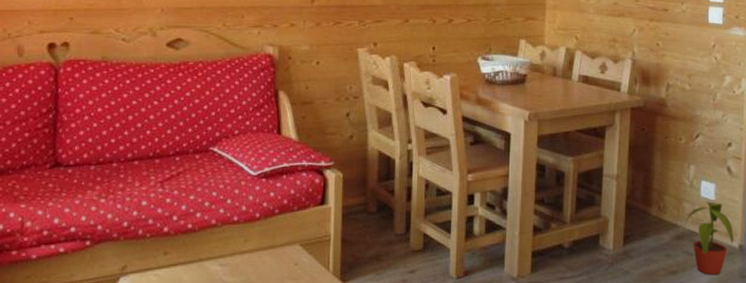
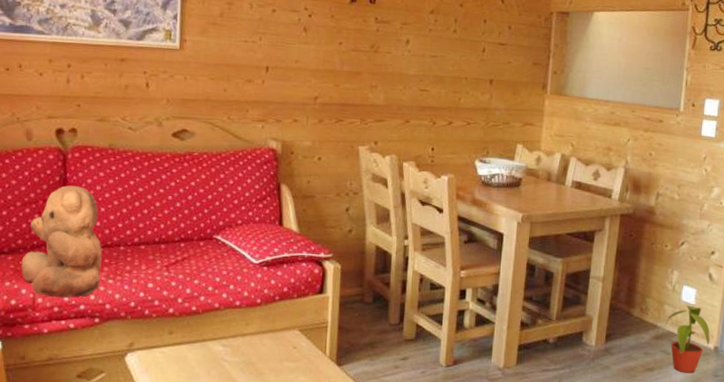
teddy bear: none [9,101,94,221] -> present [21,185,102,298]

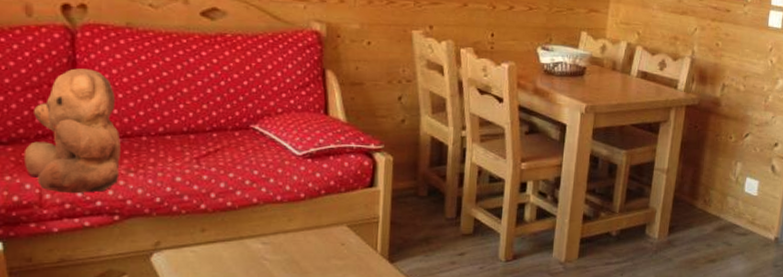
potted plant: present [661,305,710,373] -> none [724,196,771,264]

